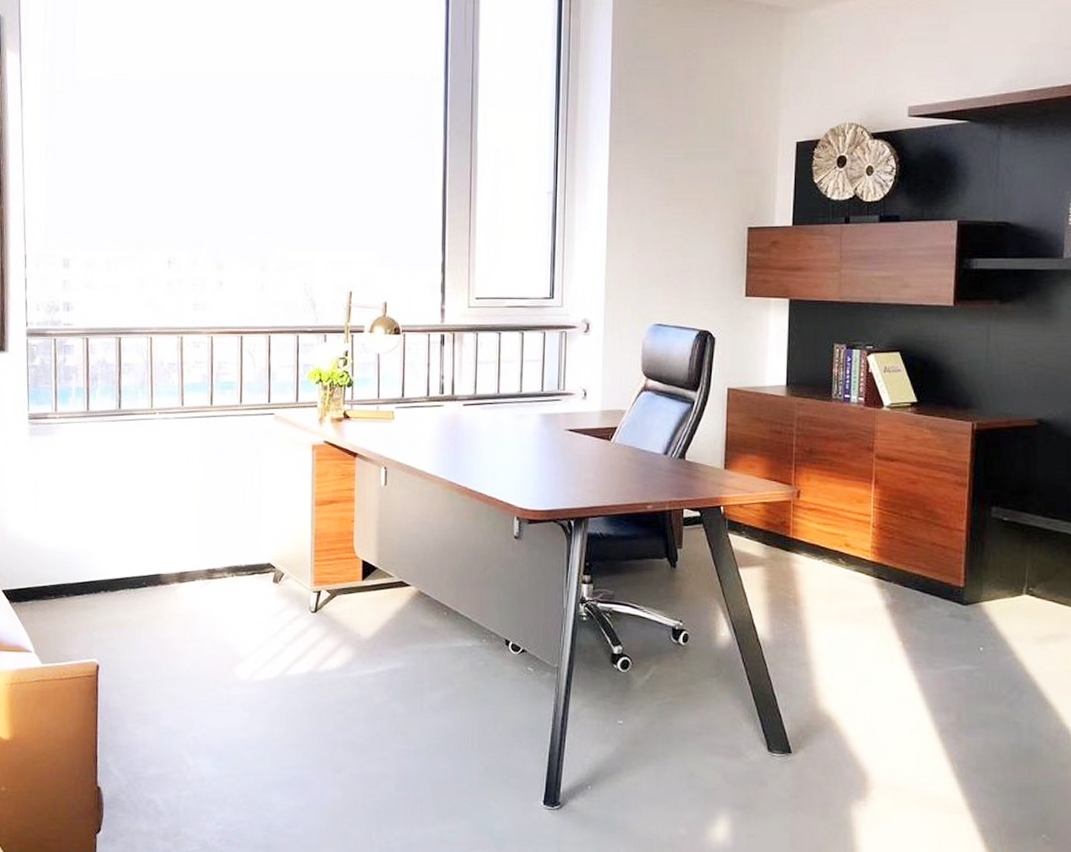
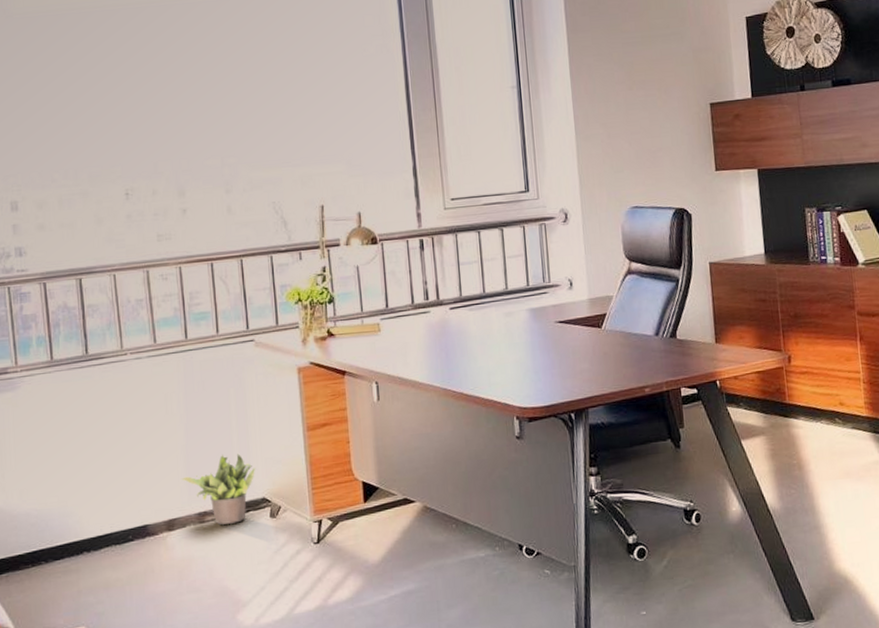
potted plant: none [195,518,265,583] -> present [181,454,256,525]

